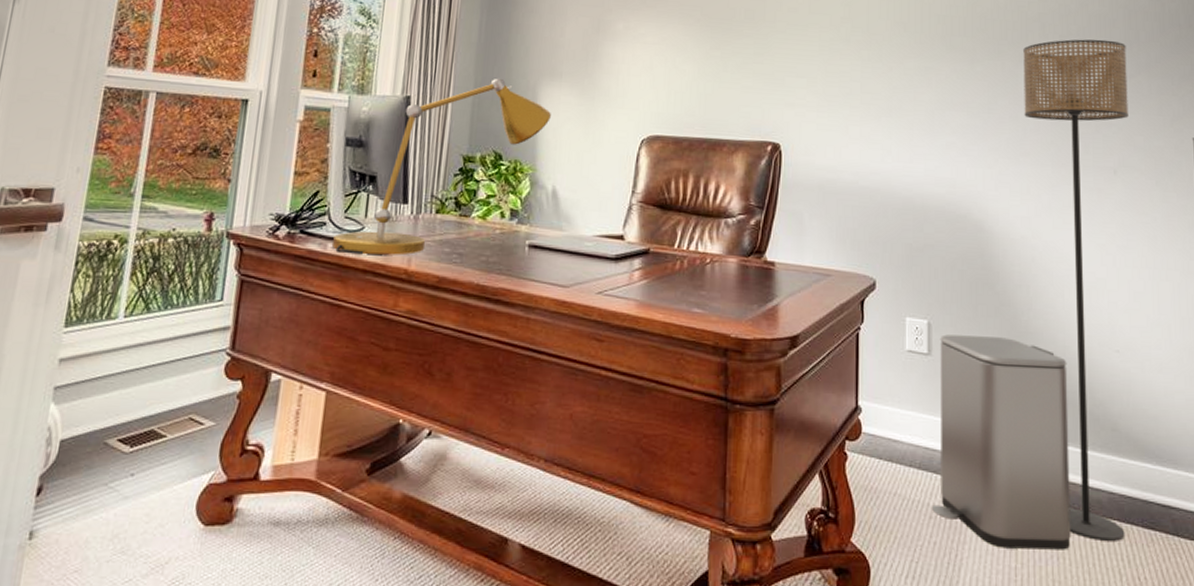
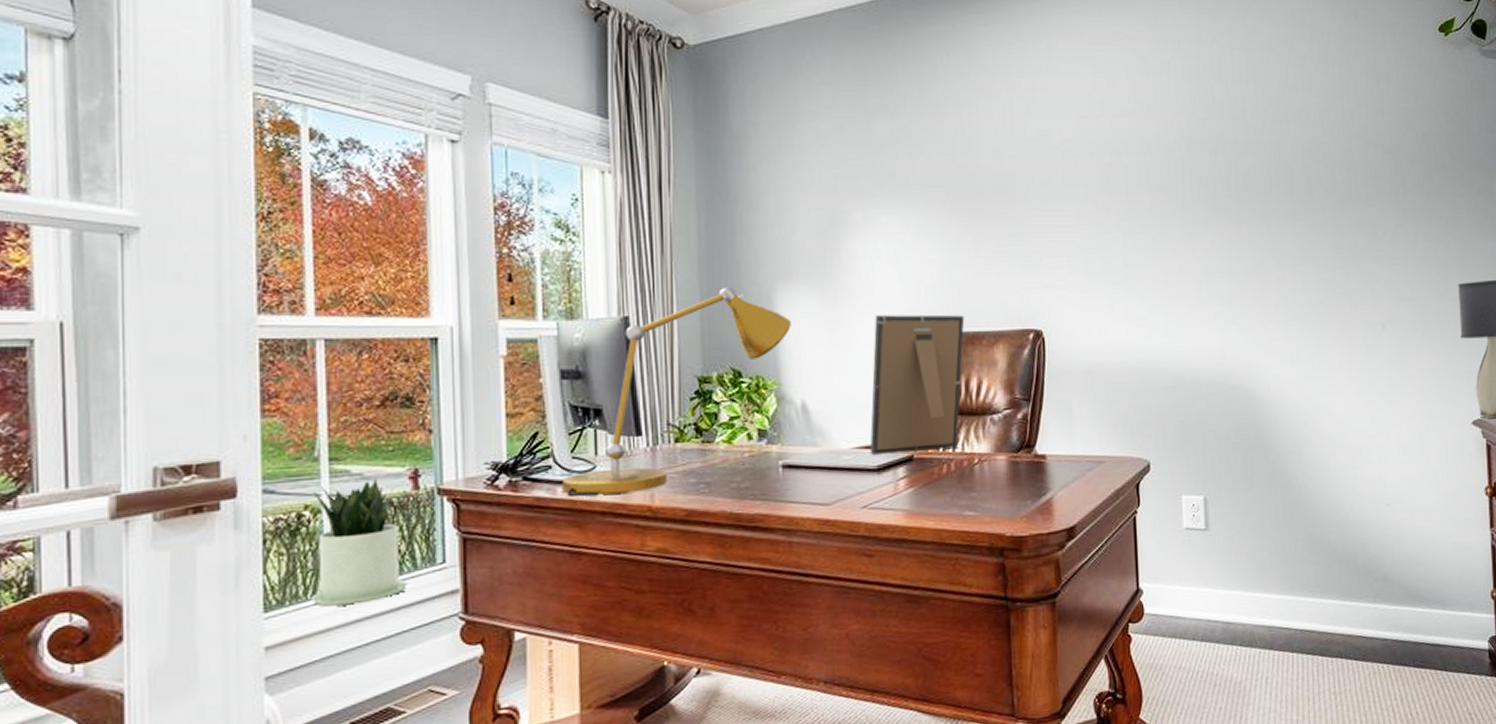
planter: none [106,218,189,330] -> present [312,479,409,607]
picture frame: none [610,115,709,247] -> present [869,314,965,456]
pedal bin: present [932,334,1071,550] -> none [1216,504,1348,704]
floor lamp: present [1023,39,1129,541] -> none [1289,189,1398,685]

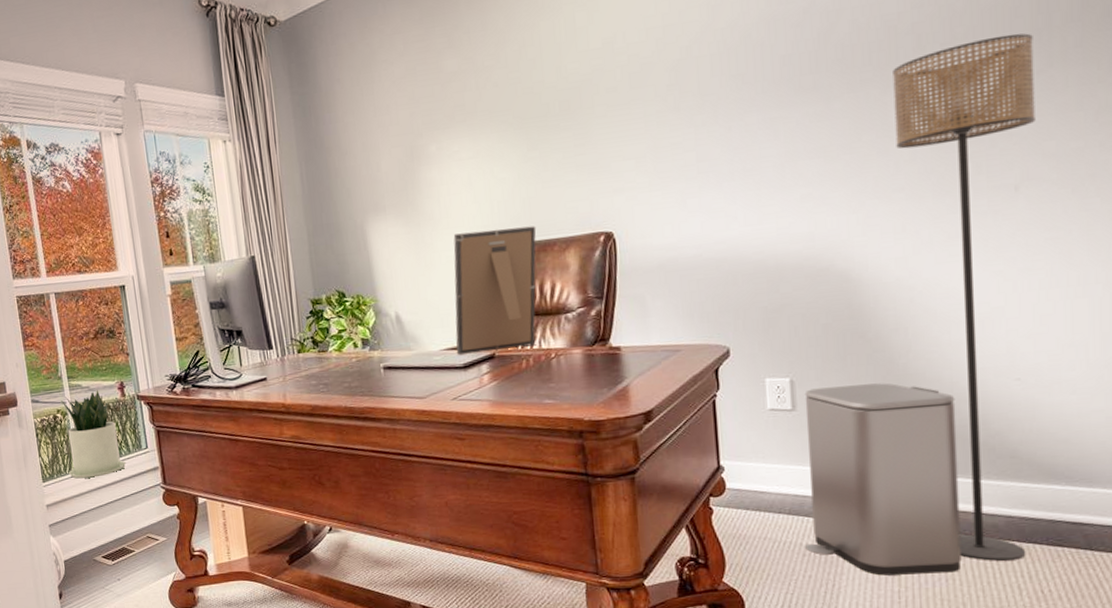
desk lamp: present [561,286,791,498] -> none [219,223,382,399]
pedal bin: none [1216,504,1348,704] -> present [804,383,962,576]
floor lamp: none [1289,189,1398,685] -> present [893,33,1035,561]

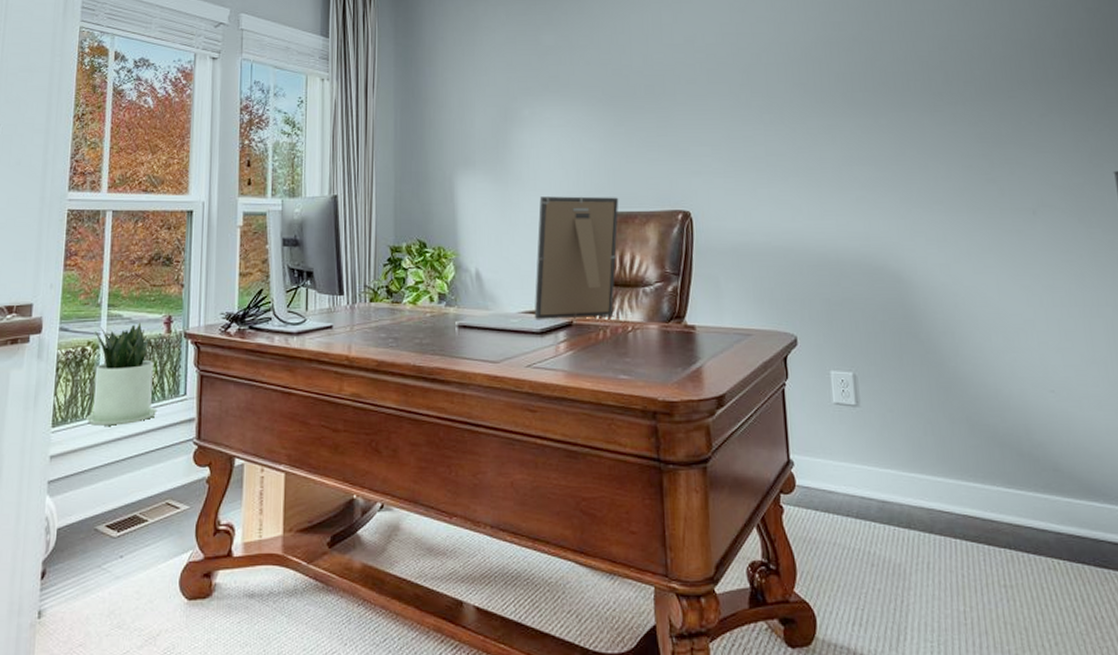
pedal bin: present [804,383,962,576] -> none [866,385,1020,593]
floor lamp: present [893,33,1035,561] -> none [927,81,1077,581]

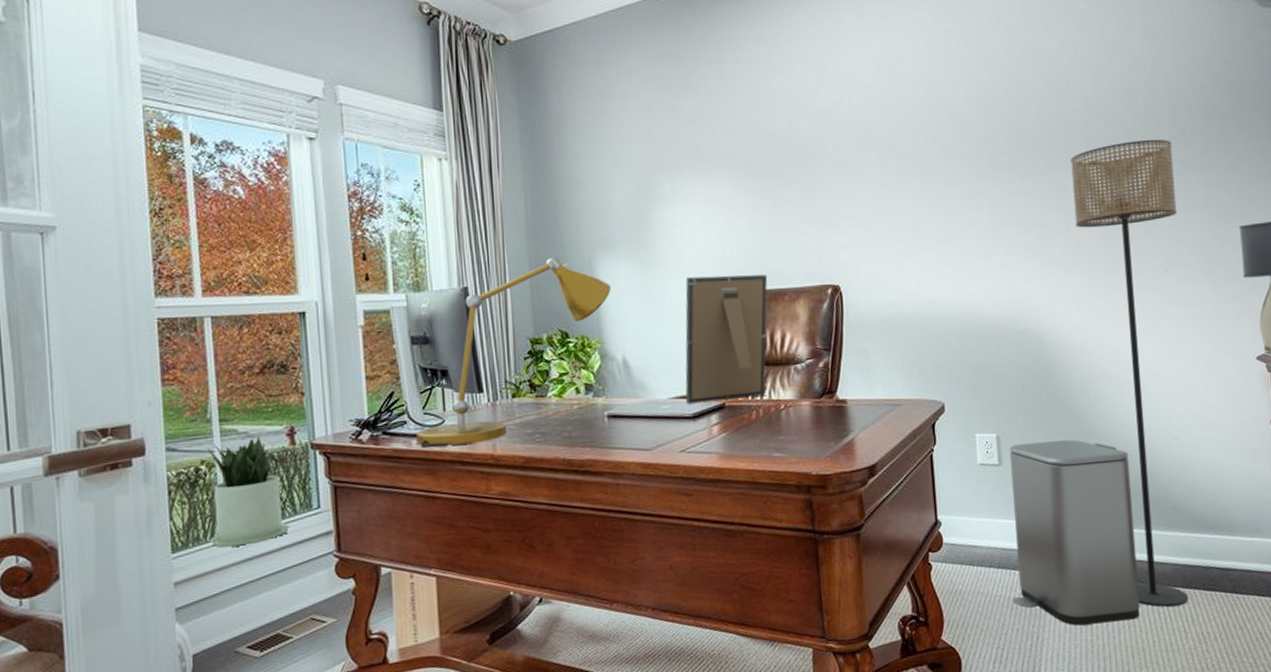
desk lamp: none [278,171,468,345] -> present [415,257,611,449]
pedal bin: none [866,385,1020,593] -> present [1009,439,1140,626]
floor lamp: none [927,81,1077,581] -> present [1071,139,1189,607]

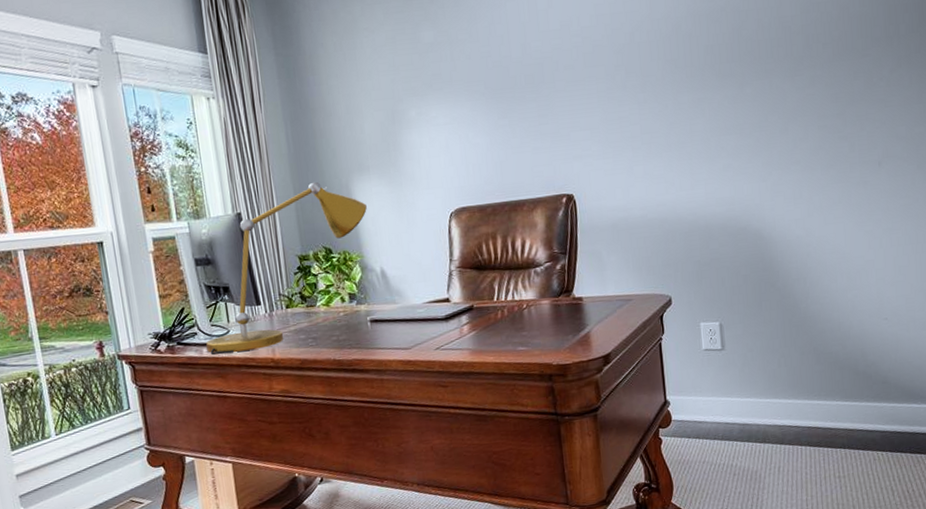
planter: present [208,436,290,548] -> none [32,350,107,445]
picture frame: present [685,274,768,405] -> none [433,187,509,308]
pedal bin: present [1009,439,1140,626] -> none [731,324,851,488]
floor lamp: present [1071,139,1189,607] -> none [789,39,896,469]

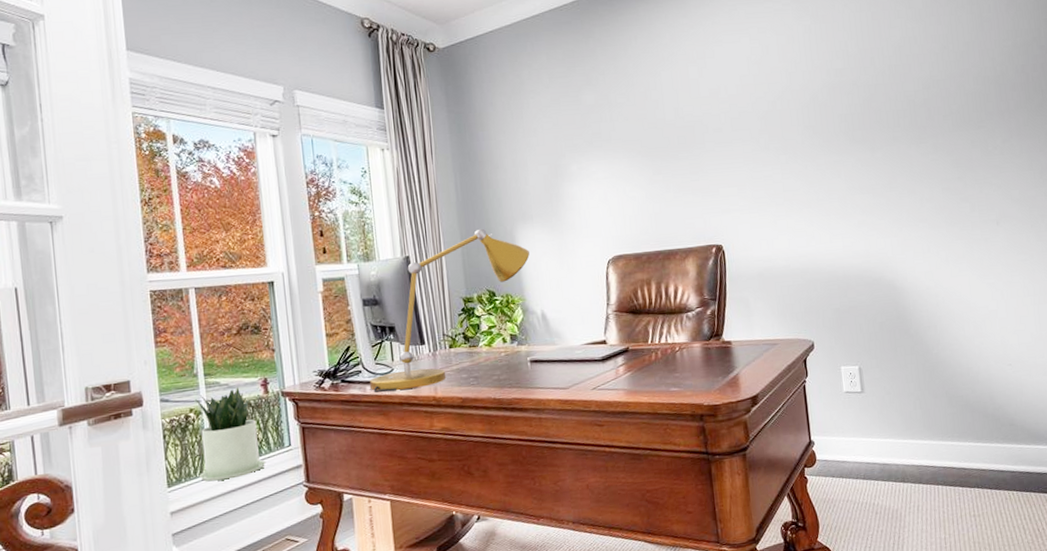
planter: none [32,350,107,445] -> present [195,387,266,482]

